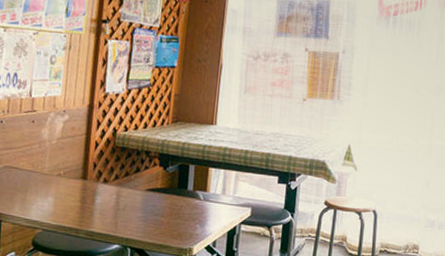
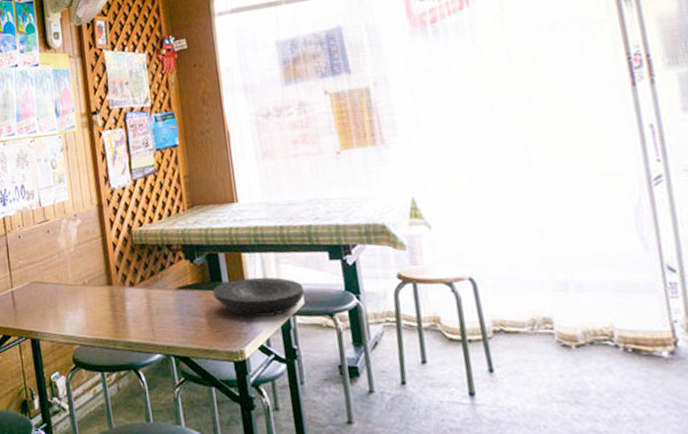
plate: none [177,189,252,223] -> present [213,277,304,317]

